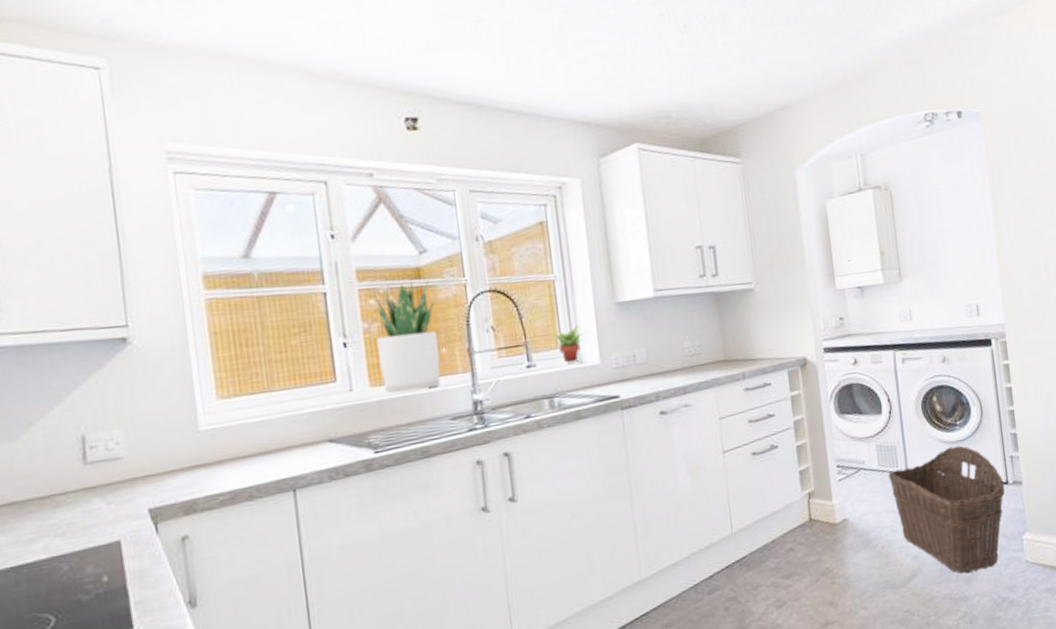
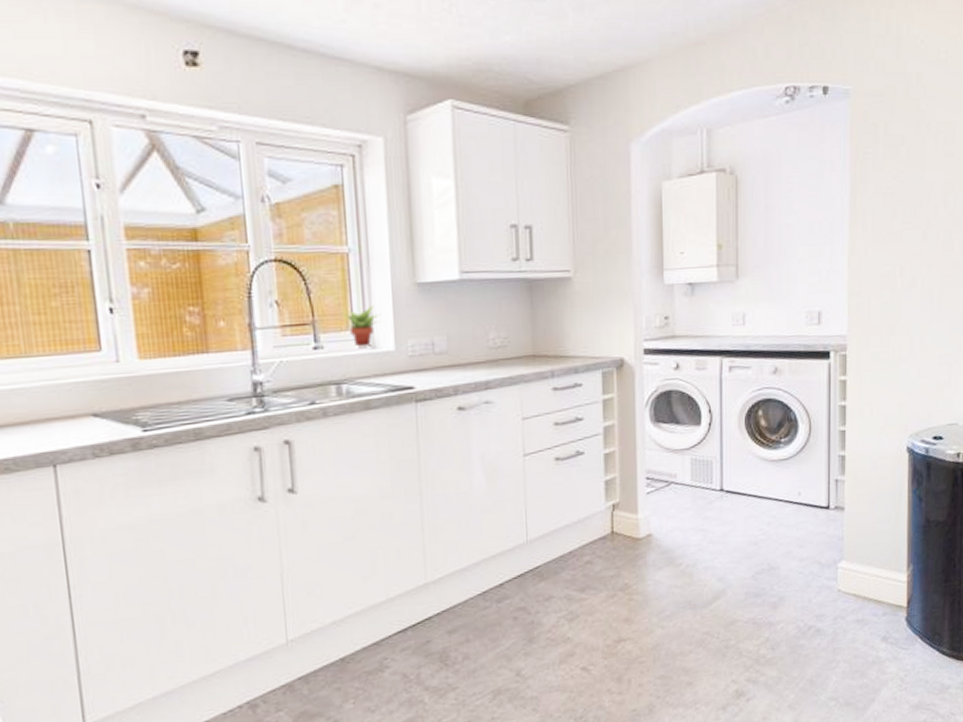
planter: present [374,279,441,394] -> none [144,241,217,368]
wicker basket: present [888,445,1006,573] -> none [701,464,826,598]

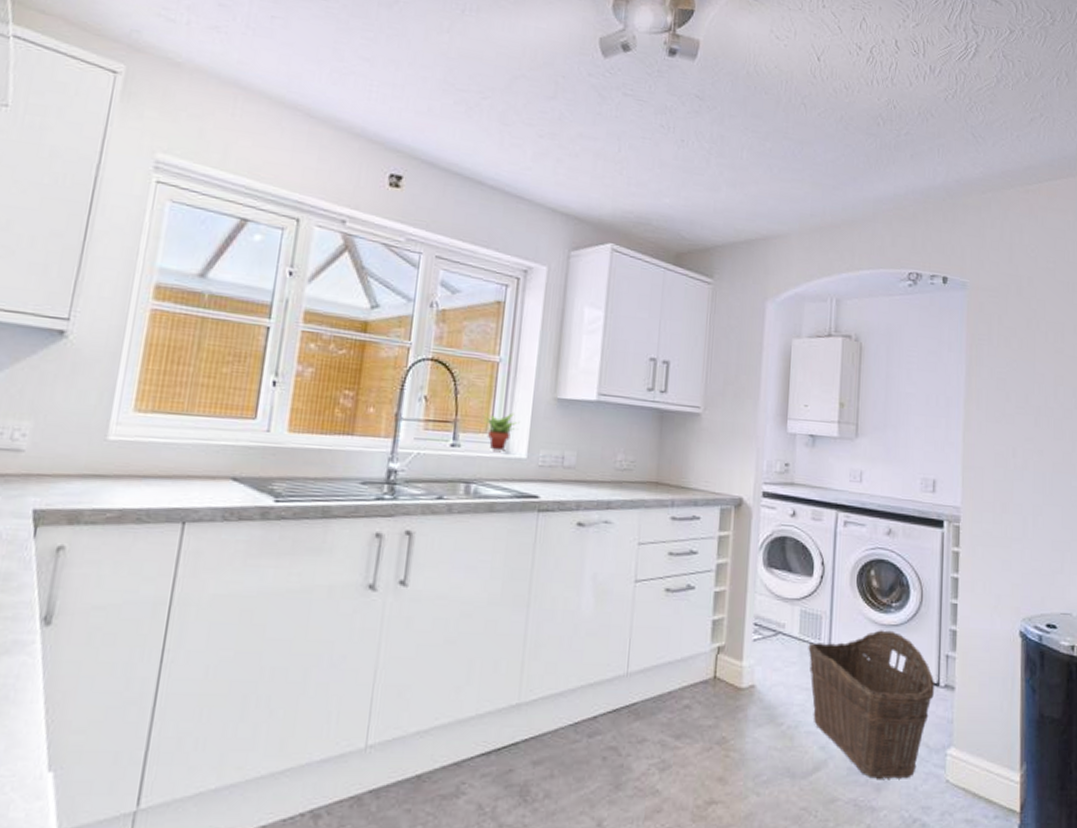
wicker basket: none [701,464,826,598] -> present [808,630,935,779]

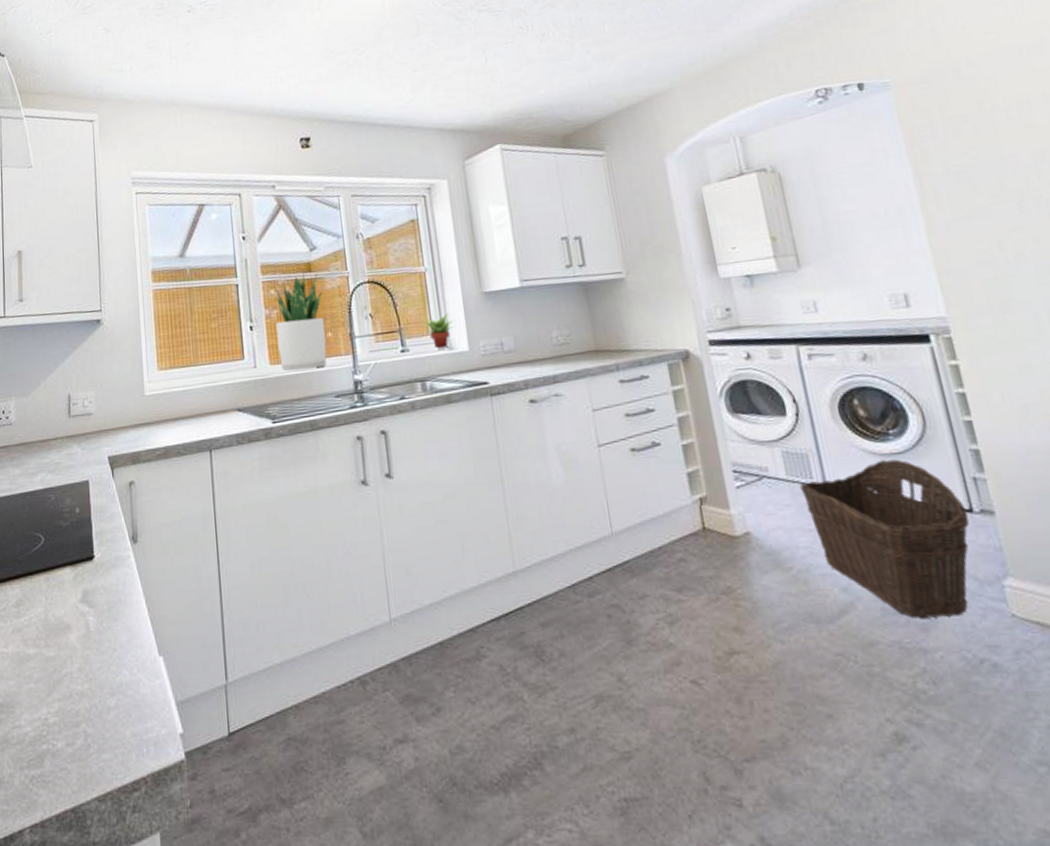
planter: none [301,331,374,447] -> present [274,272,327,372]

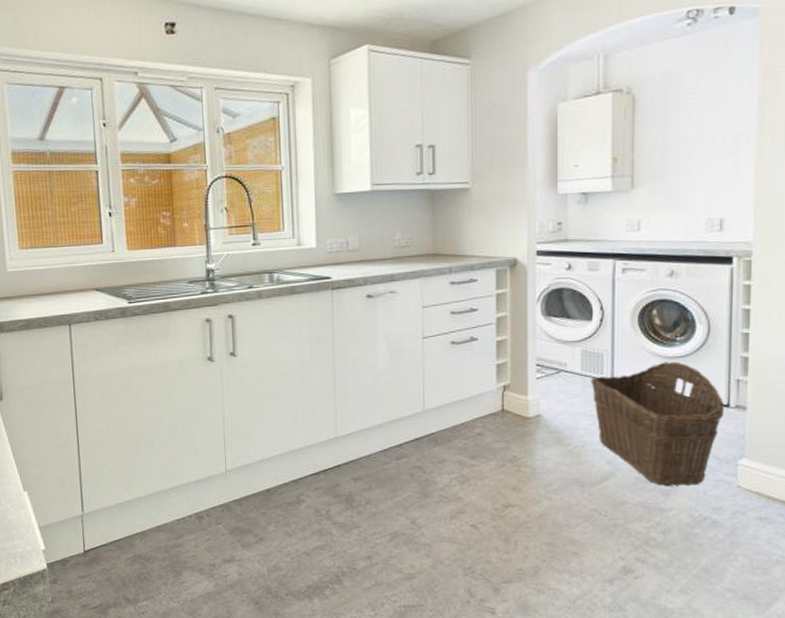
planter: present [274,272,327,372] -> none [134,163,182,257]
succulent plant: present [422,313,455,349] -> none [274,211,306,244]

